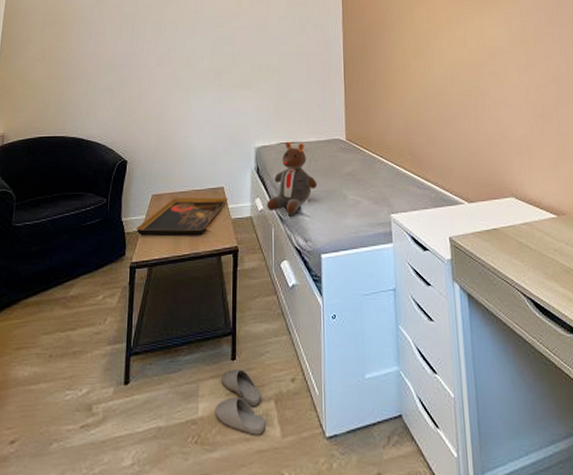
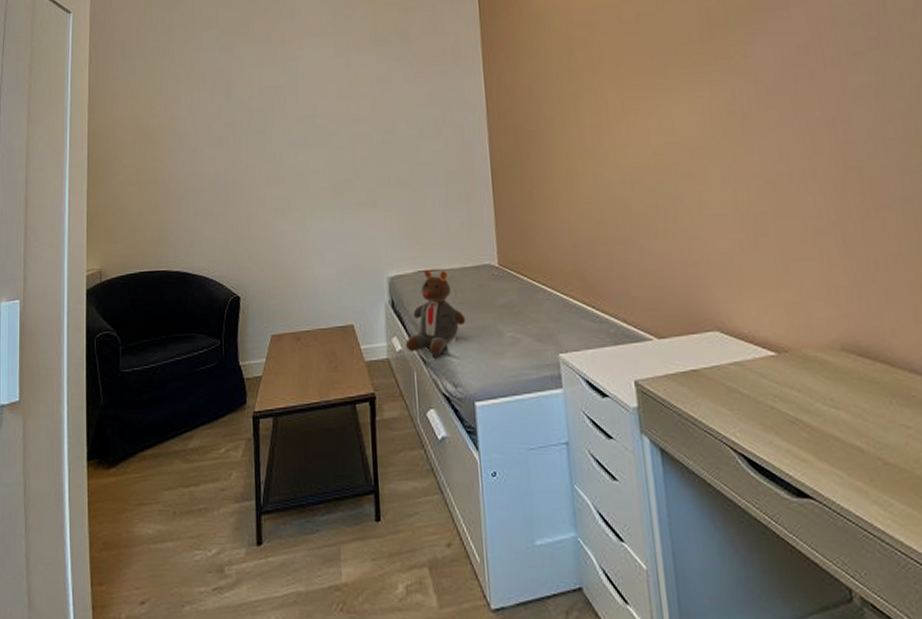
decorative tray: present [136,197,228,236] -> none [256,336,359,382]
slippers: present [215,369,265,435] -> none [360,531,420,605]

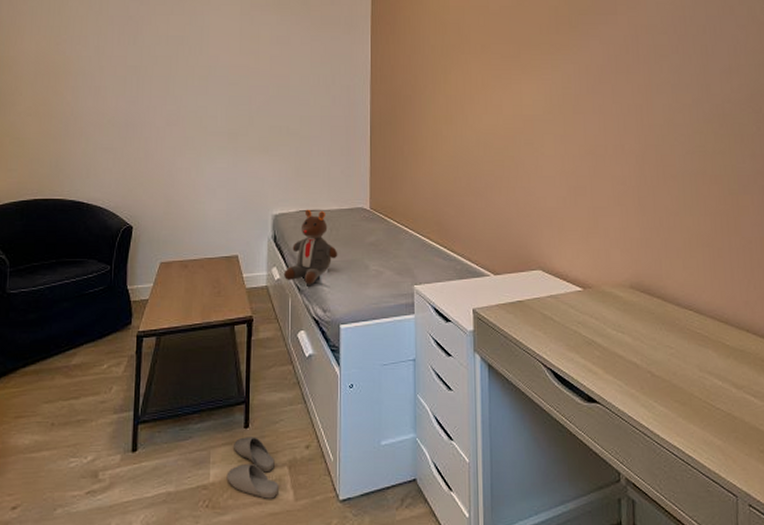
slippers: none [360,531,420,605] -> present [226,437,278,499]

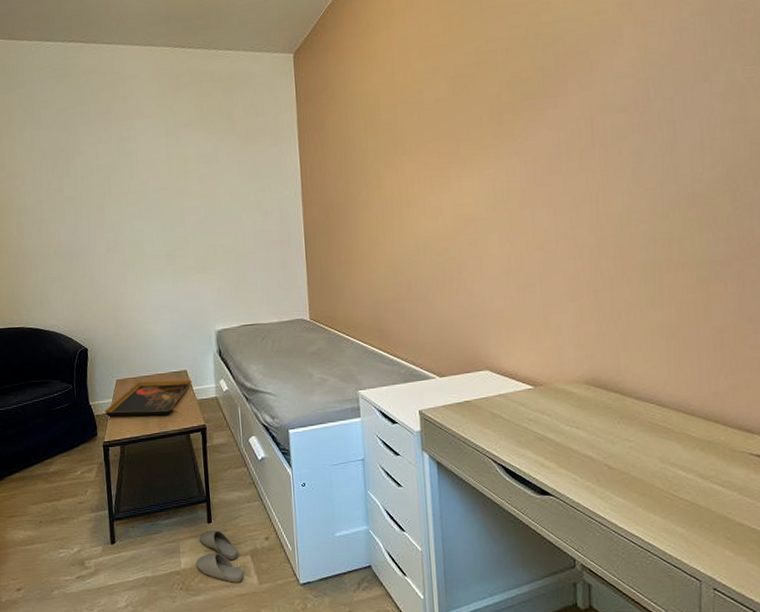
decorative tray: none [143,265,242,305] -> present [105,379,192,417]
teddy bear: present [283,209,338,285] -> none [230,323,282,395]

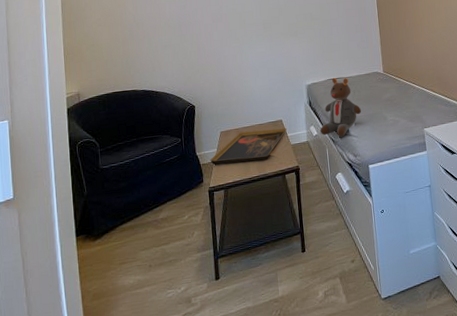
slippers: present [196,530,244,583] -> none [292,258,334,304]
teddy bear: none [230,323,282,395] -> present [319,77,362,137]

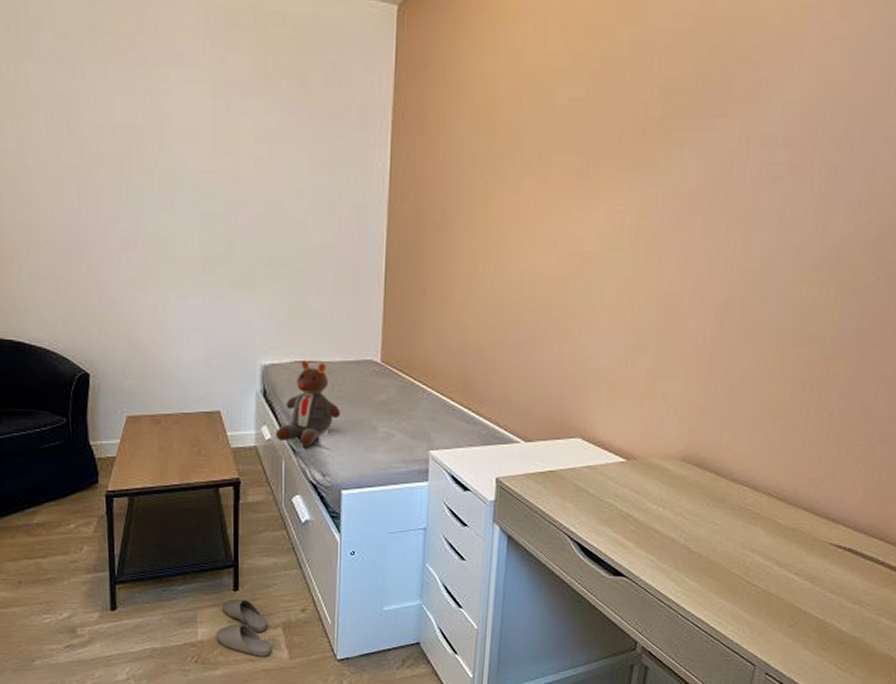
decorative tray: present [210,127,287,165] -> none [109,420,226,465]
slippers: none [292,258,334,304] -> present [216,599,272,657]

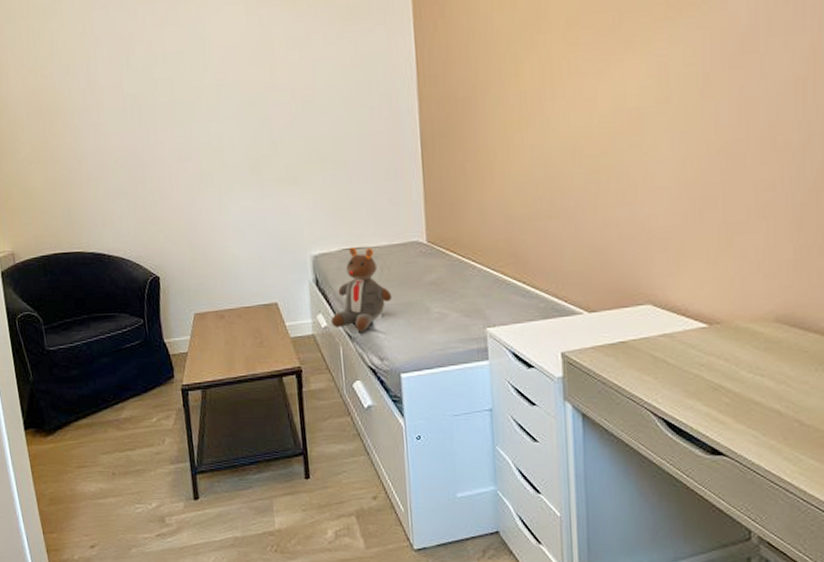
slippers: present [216,599,272,657] -> none [292,487,348,546]

